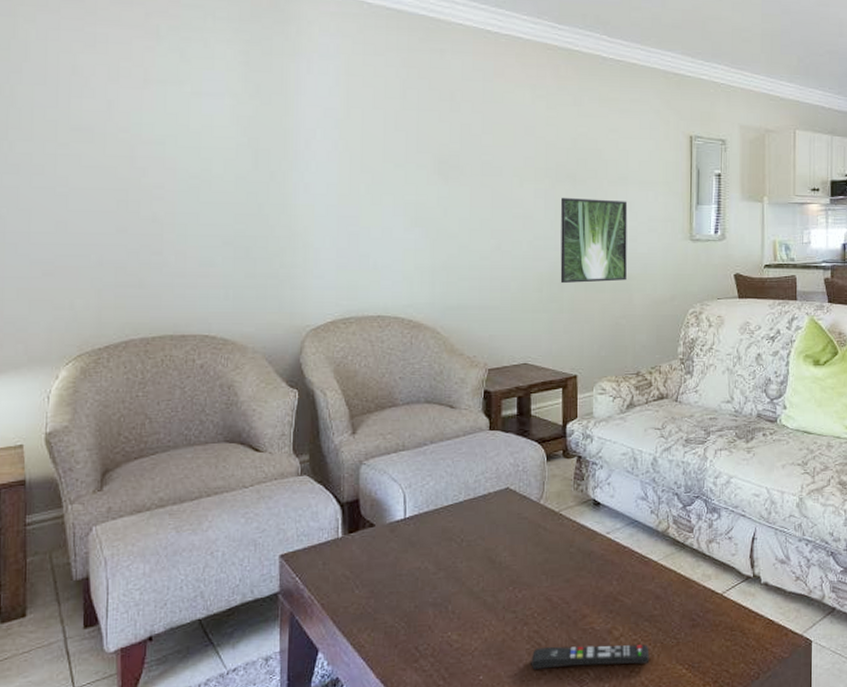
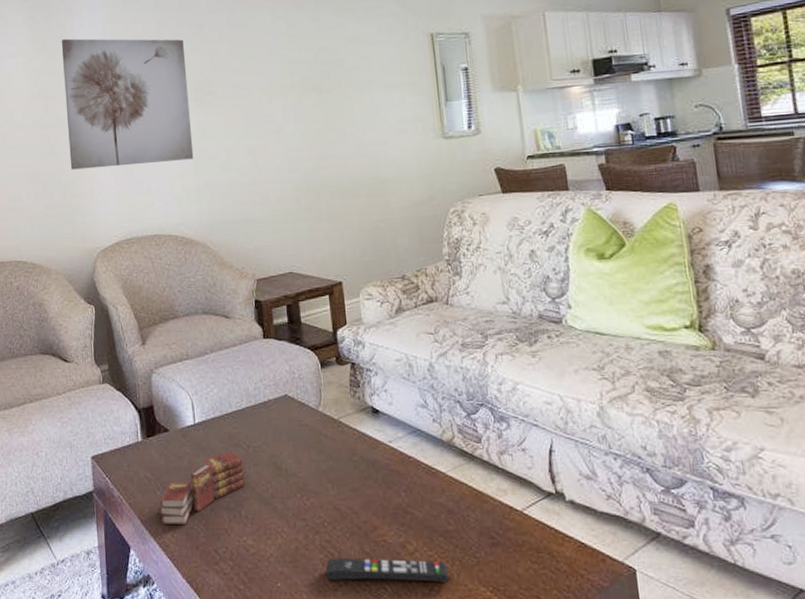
wall art: none [281,84,432,237] -> present [61,38,194,170]
book: none [355,544,455,624] -> present [159,450,245,524]
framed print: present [560,197,628,284] -> none [309,106,381,193]

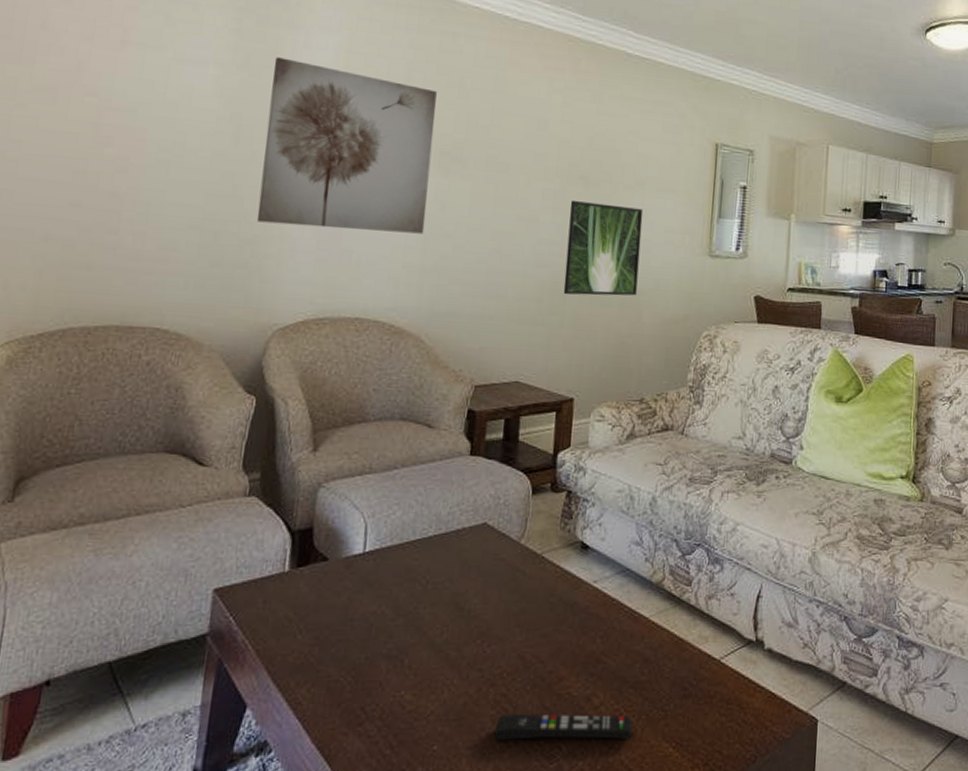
book: present [159,450,245,524] -> none [295,586,418,676]
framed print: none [309,106,381,193] -> present [563,200,644,296]

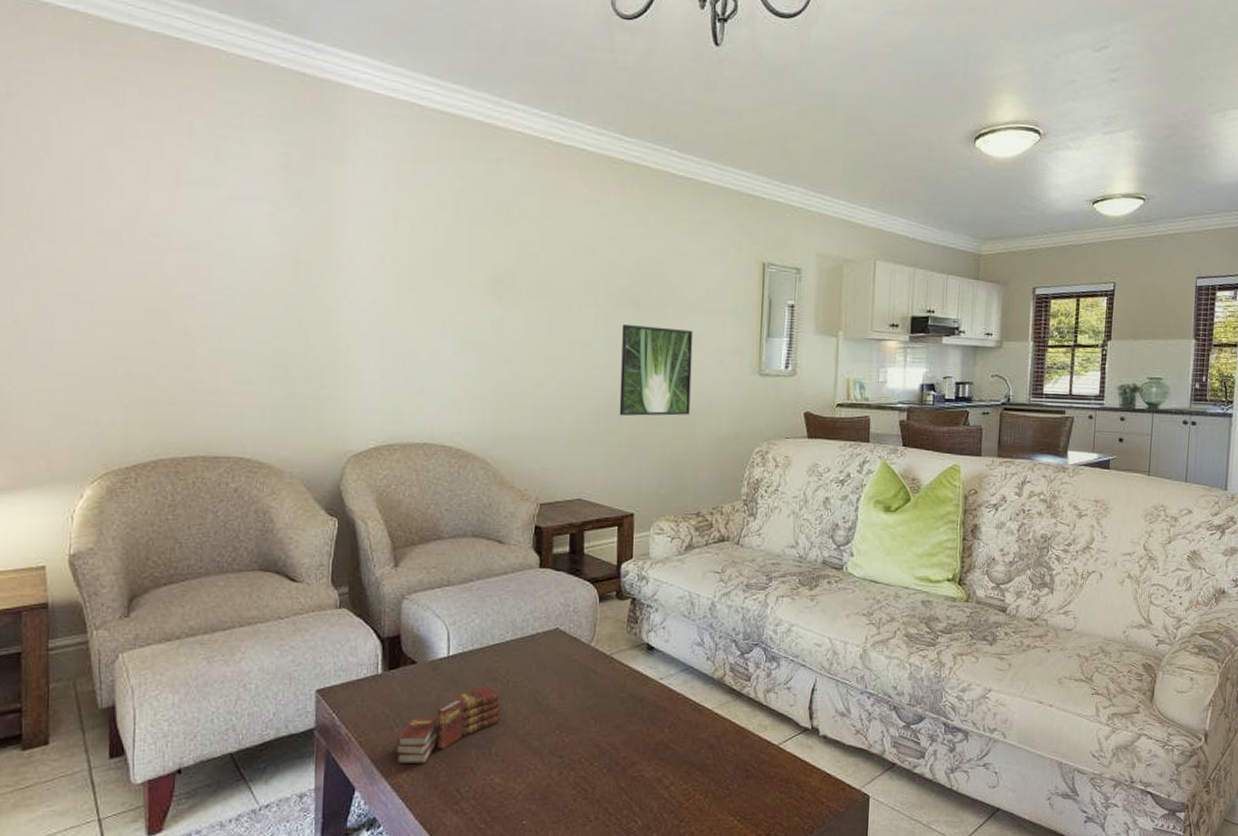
wall art: present [256,57,437,234] -> none [322,191,486,362]
book: none [295,586,418,676] -> present [394,685,500,763]
remote control: present [494,713,633,740] -> none [576,793,701,816]

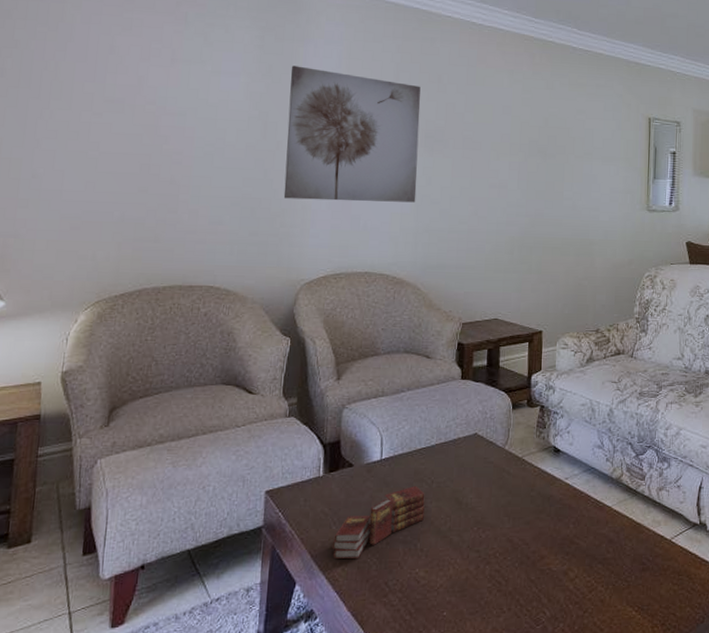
wall art: none [322,191,486,362] -> present [283,66,421,203]
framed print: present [619,323,694,416] -> none [529,169,592,247]

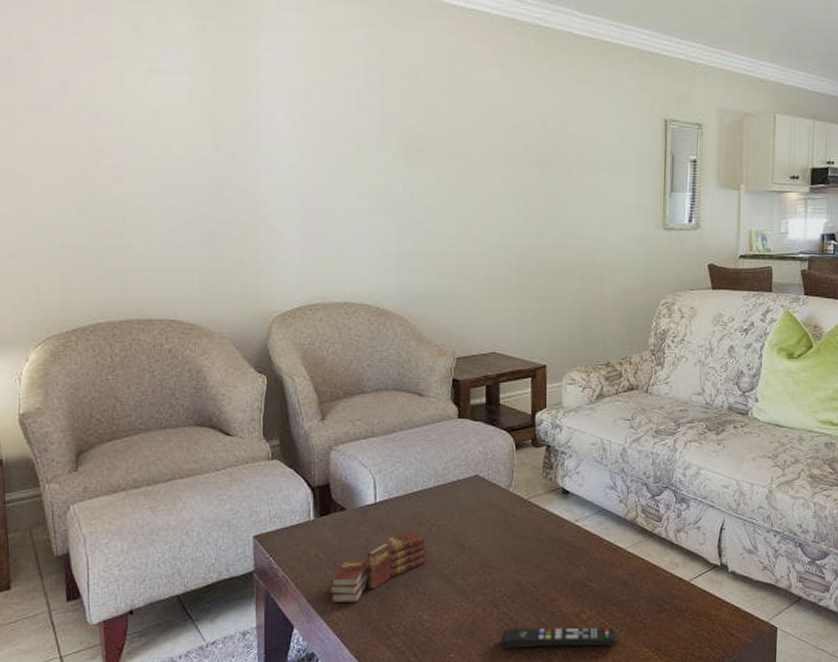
wall art: present [283,66,421,203] -> none [240,61,397,223]
remote control: none [491,585,602,607] -> present [500,627,617,649]

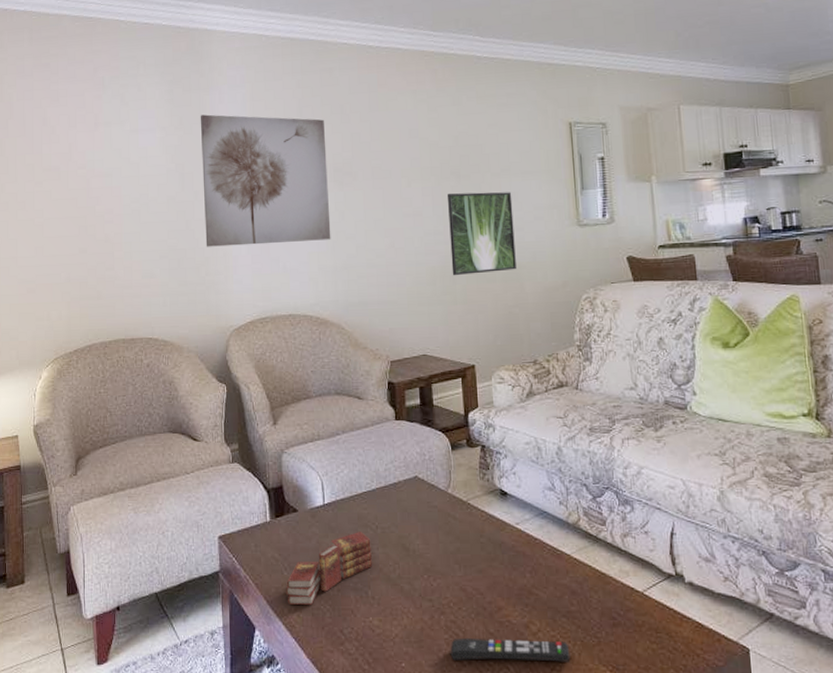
wall art: none [240,61,397,223] -> present [200,114,331,247]
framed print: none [529,182,599,272] -> present [448,192,516,276]

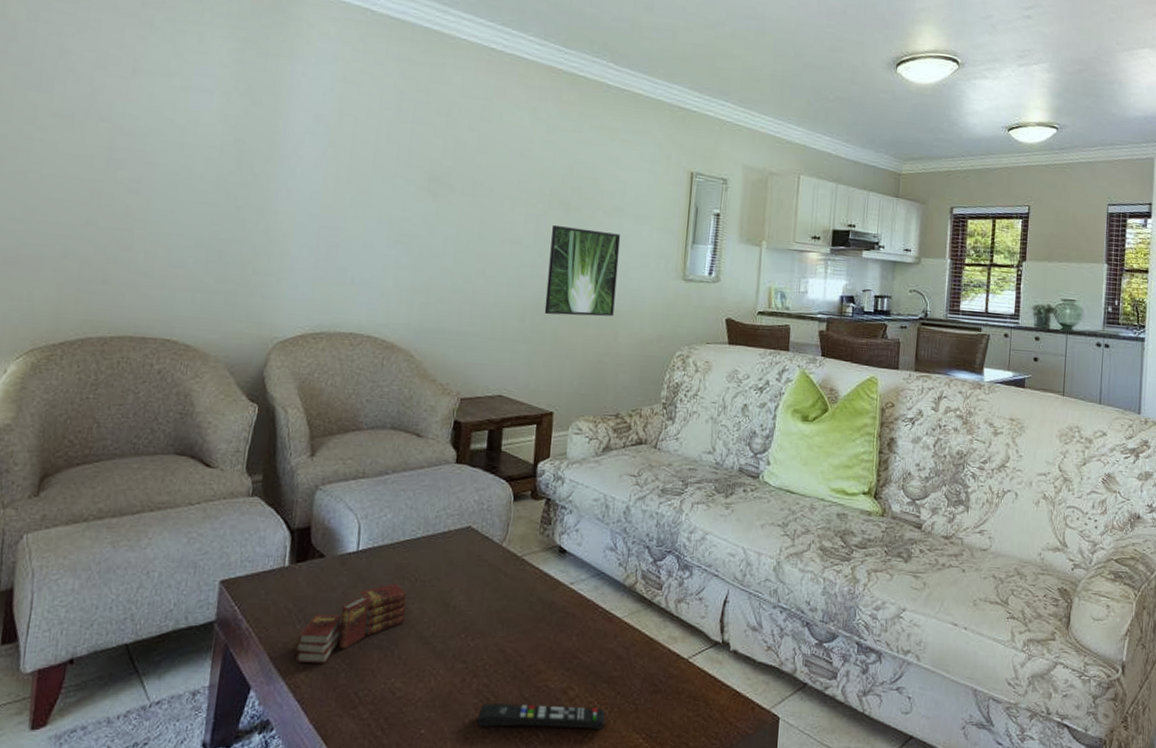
wall art: present [200,114,331,247] -> none [258,86,427,255]

